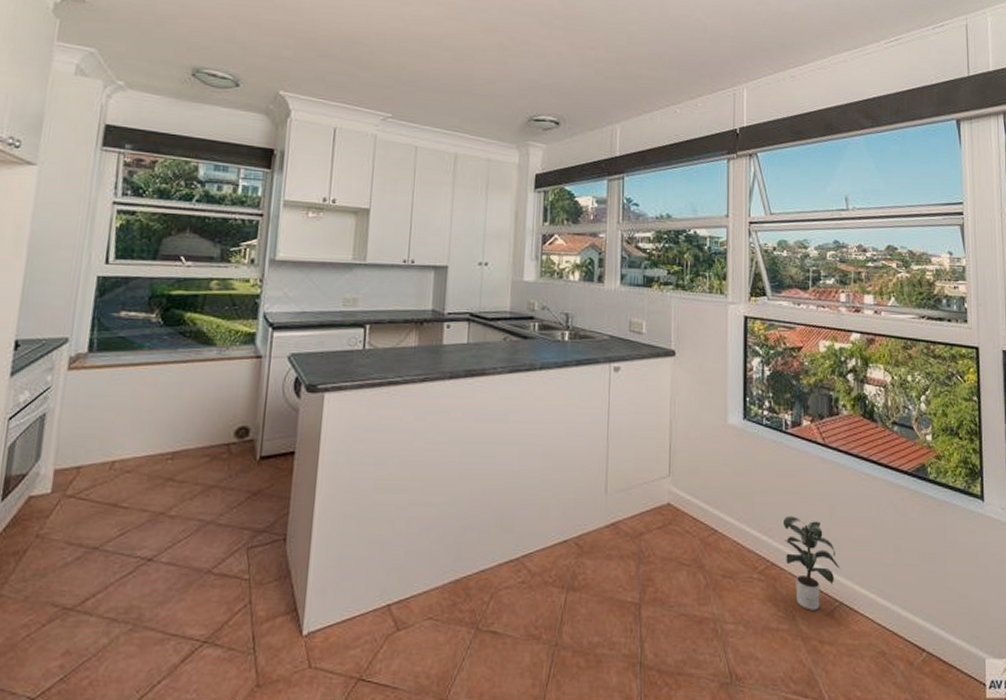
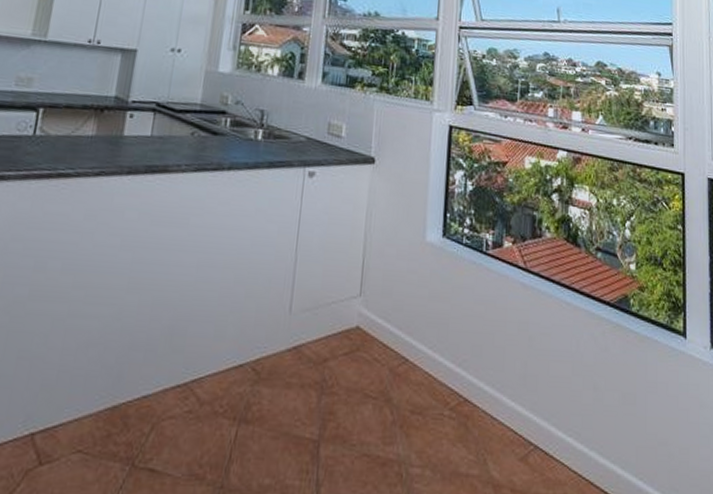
potted plant: present [782,516,840,610] -> none [478,346,537,454]

